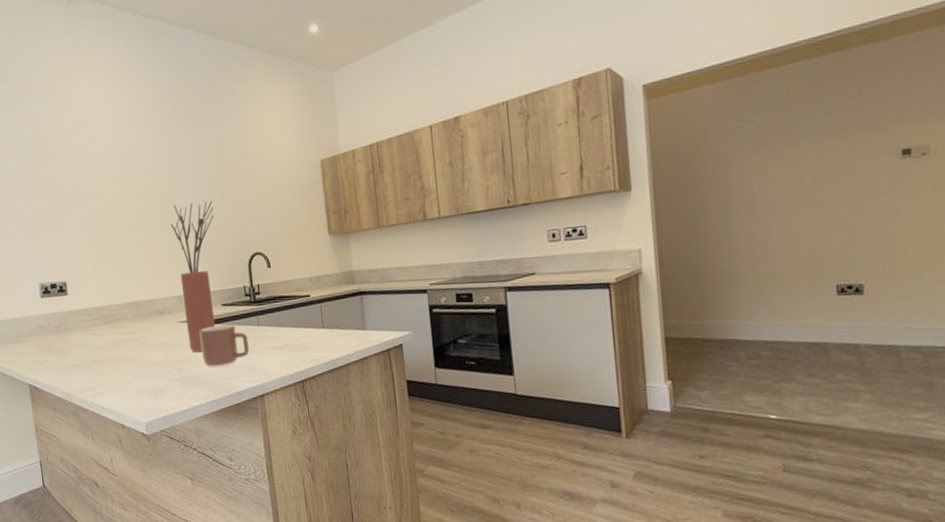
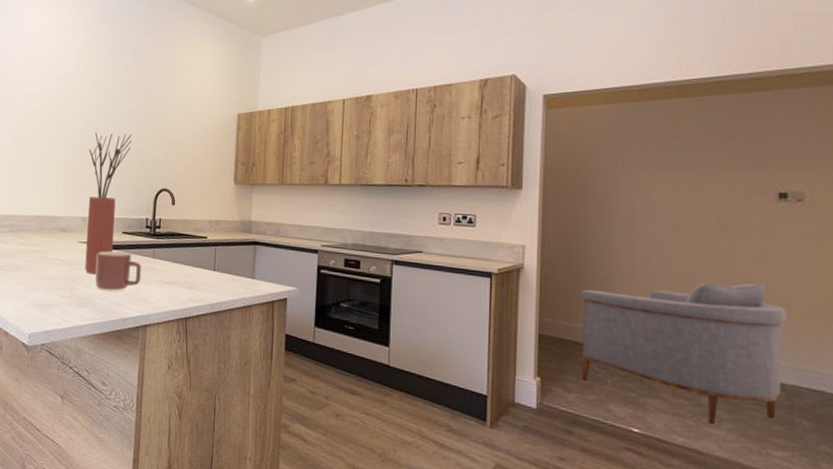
armchair: none [703,248,920,398] -> present [580,282,788,424]

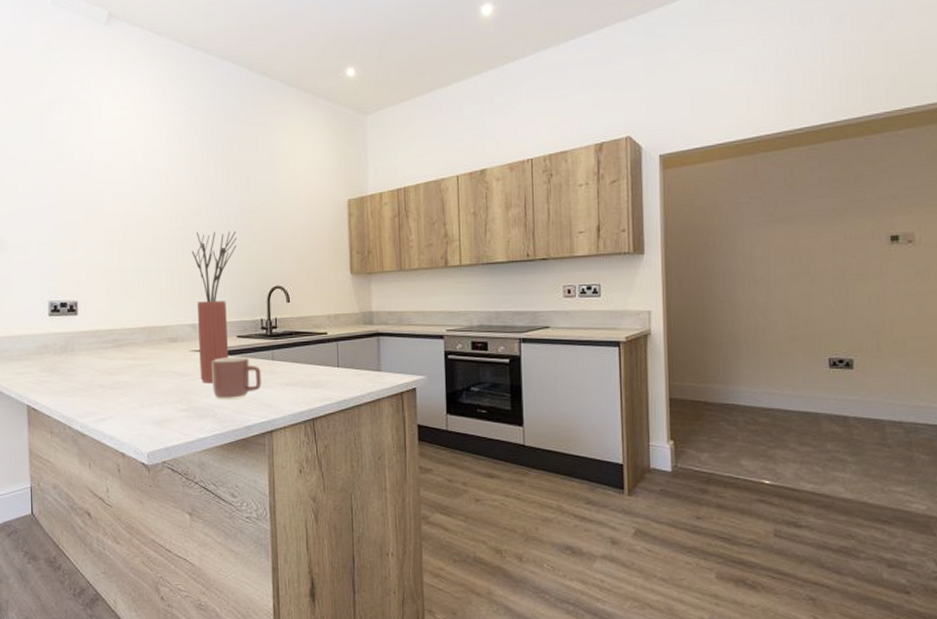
armchair: present [580,282,788,424] -> none [706,327,903,467]

